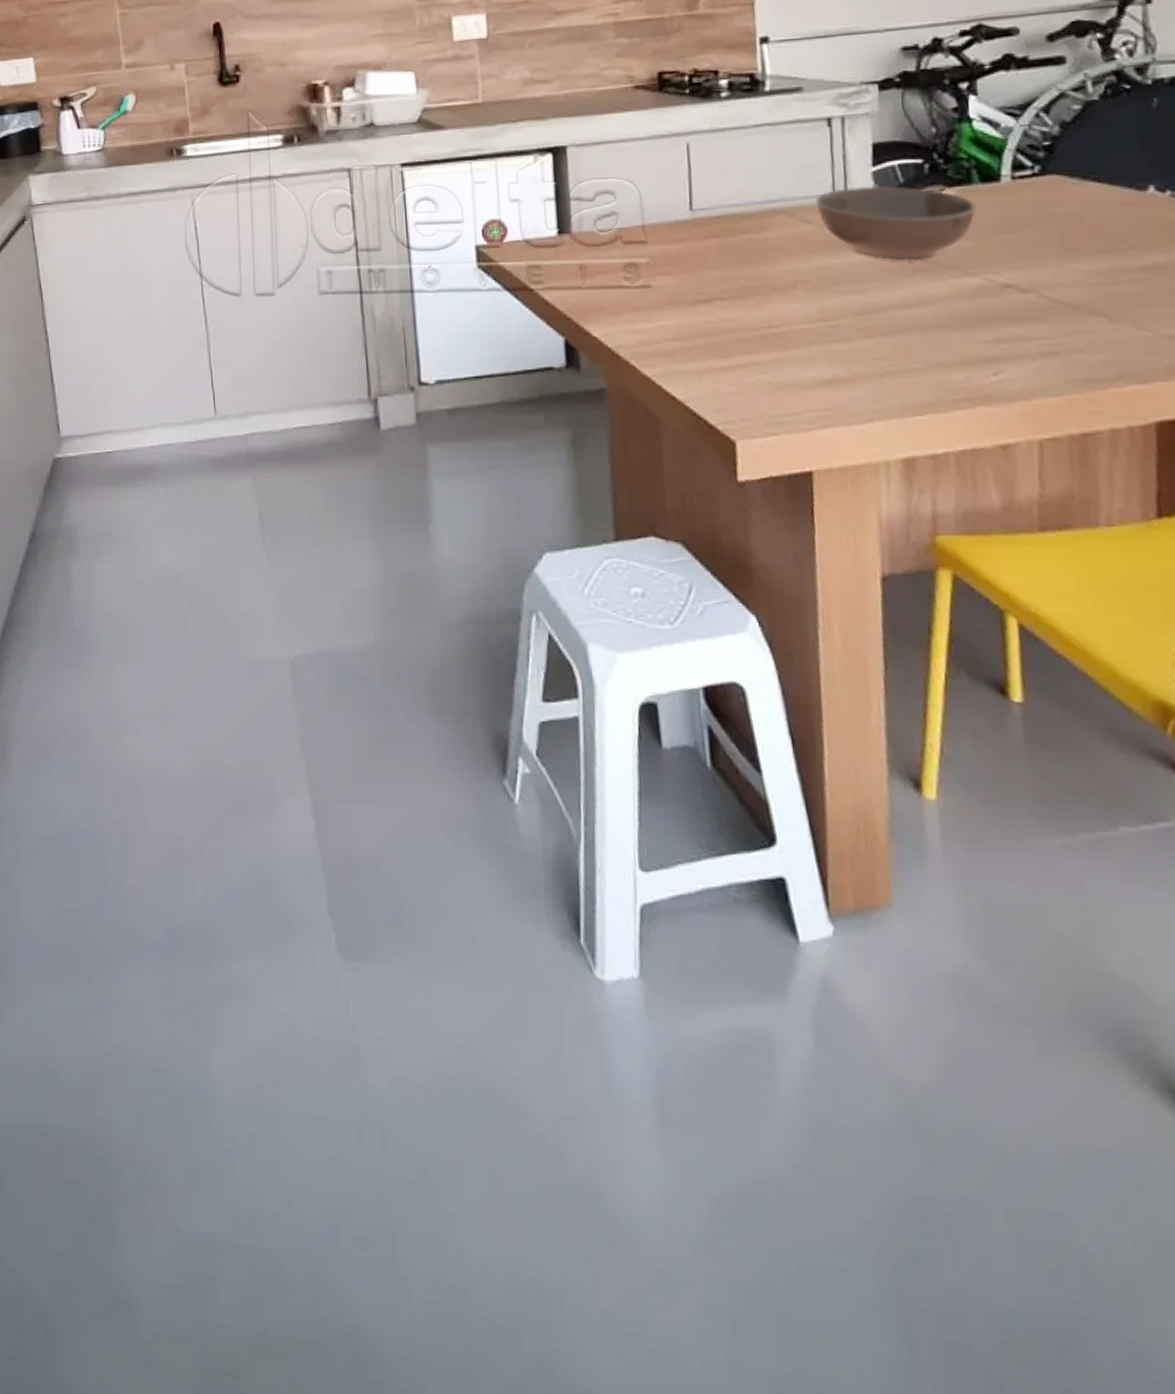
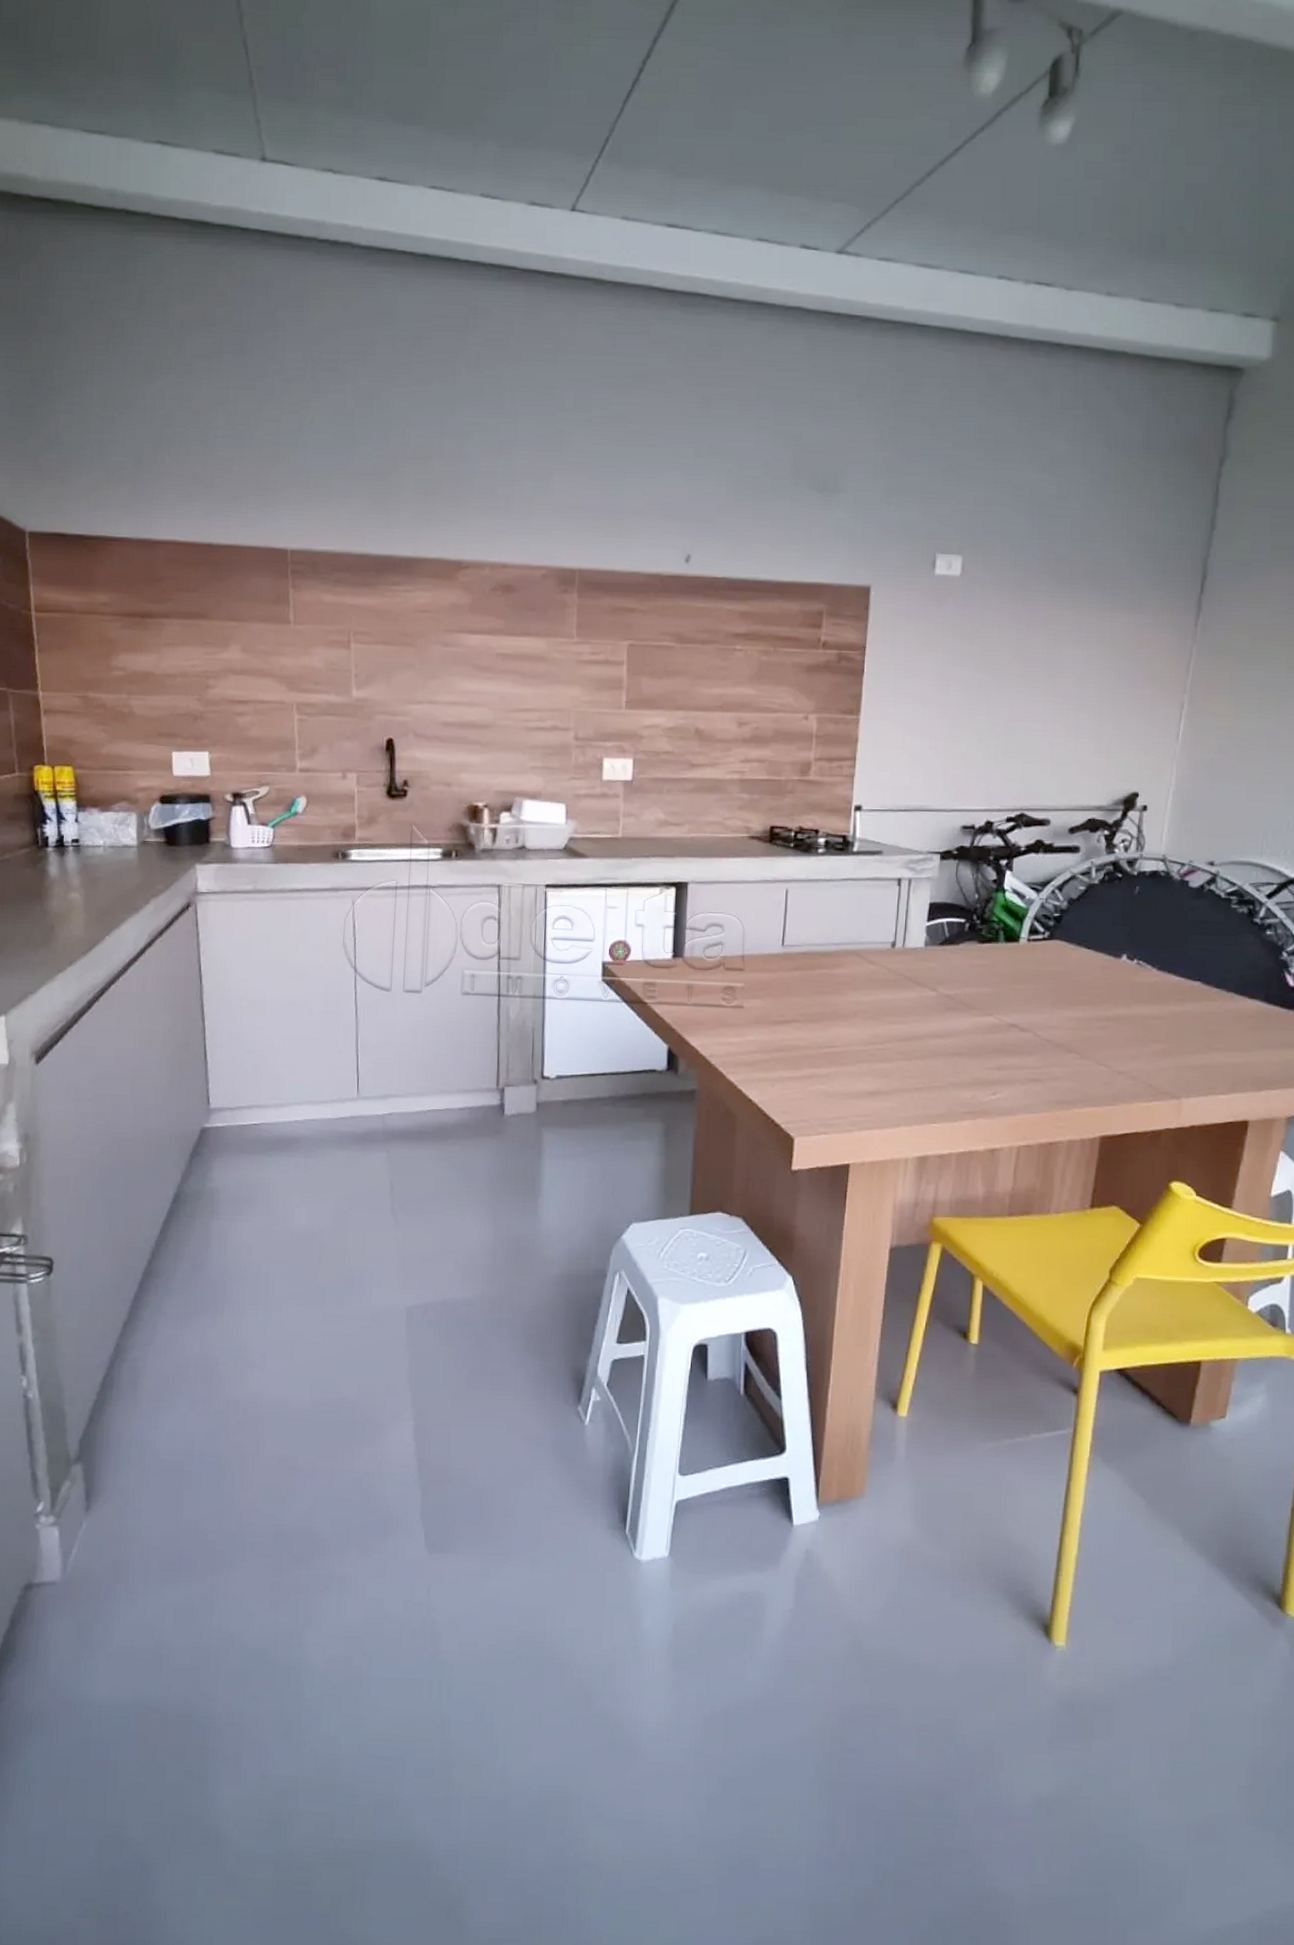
bowl: present [814,185,978,261] -> none [880,937,1000,1001]

